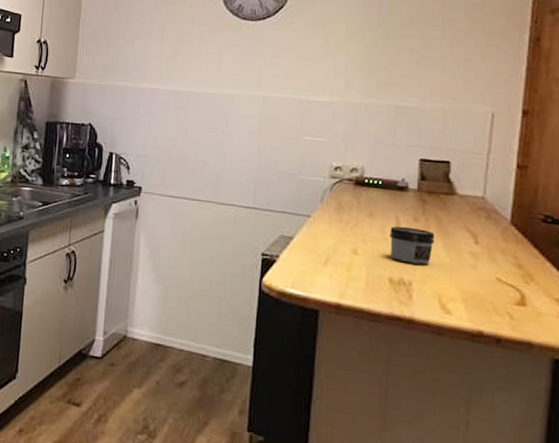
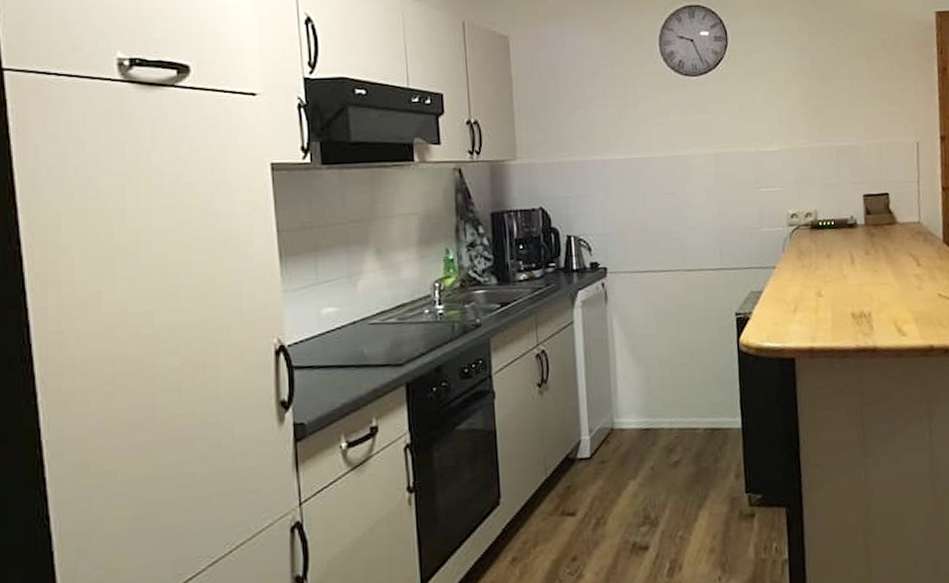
jar: present [389,226,435,265] -> none [846,261,885,296]

